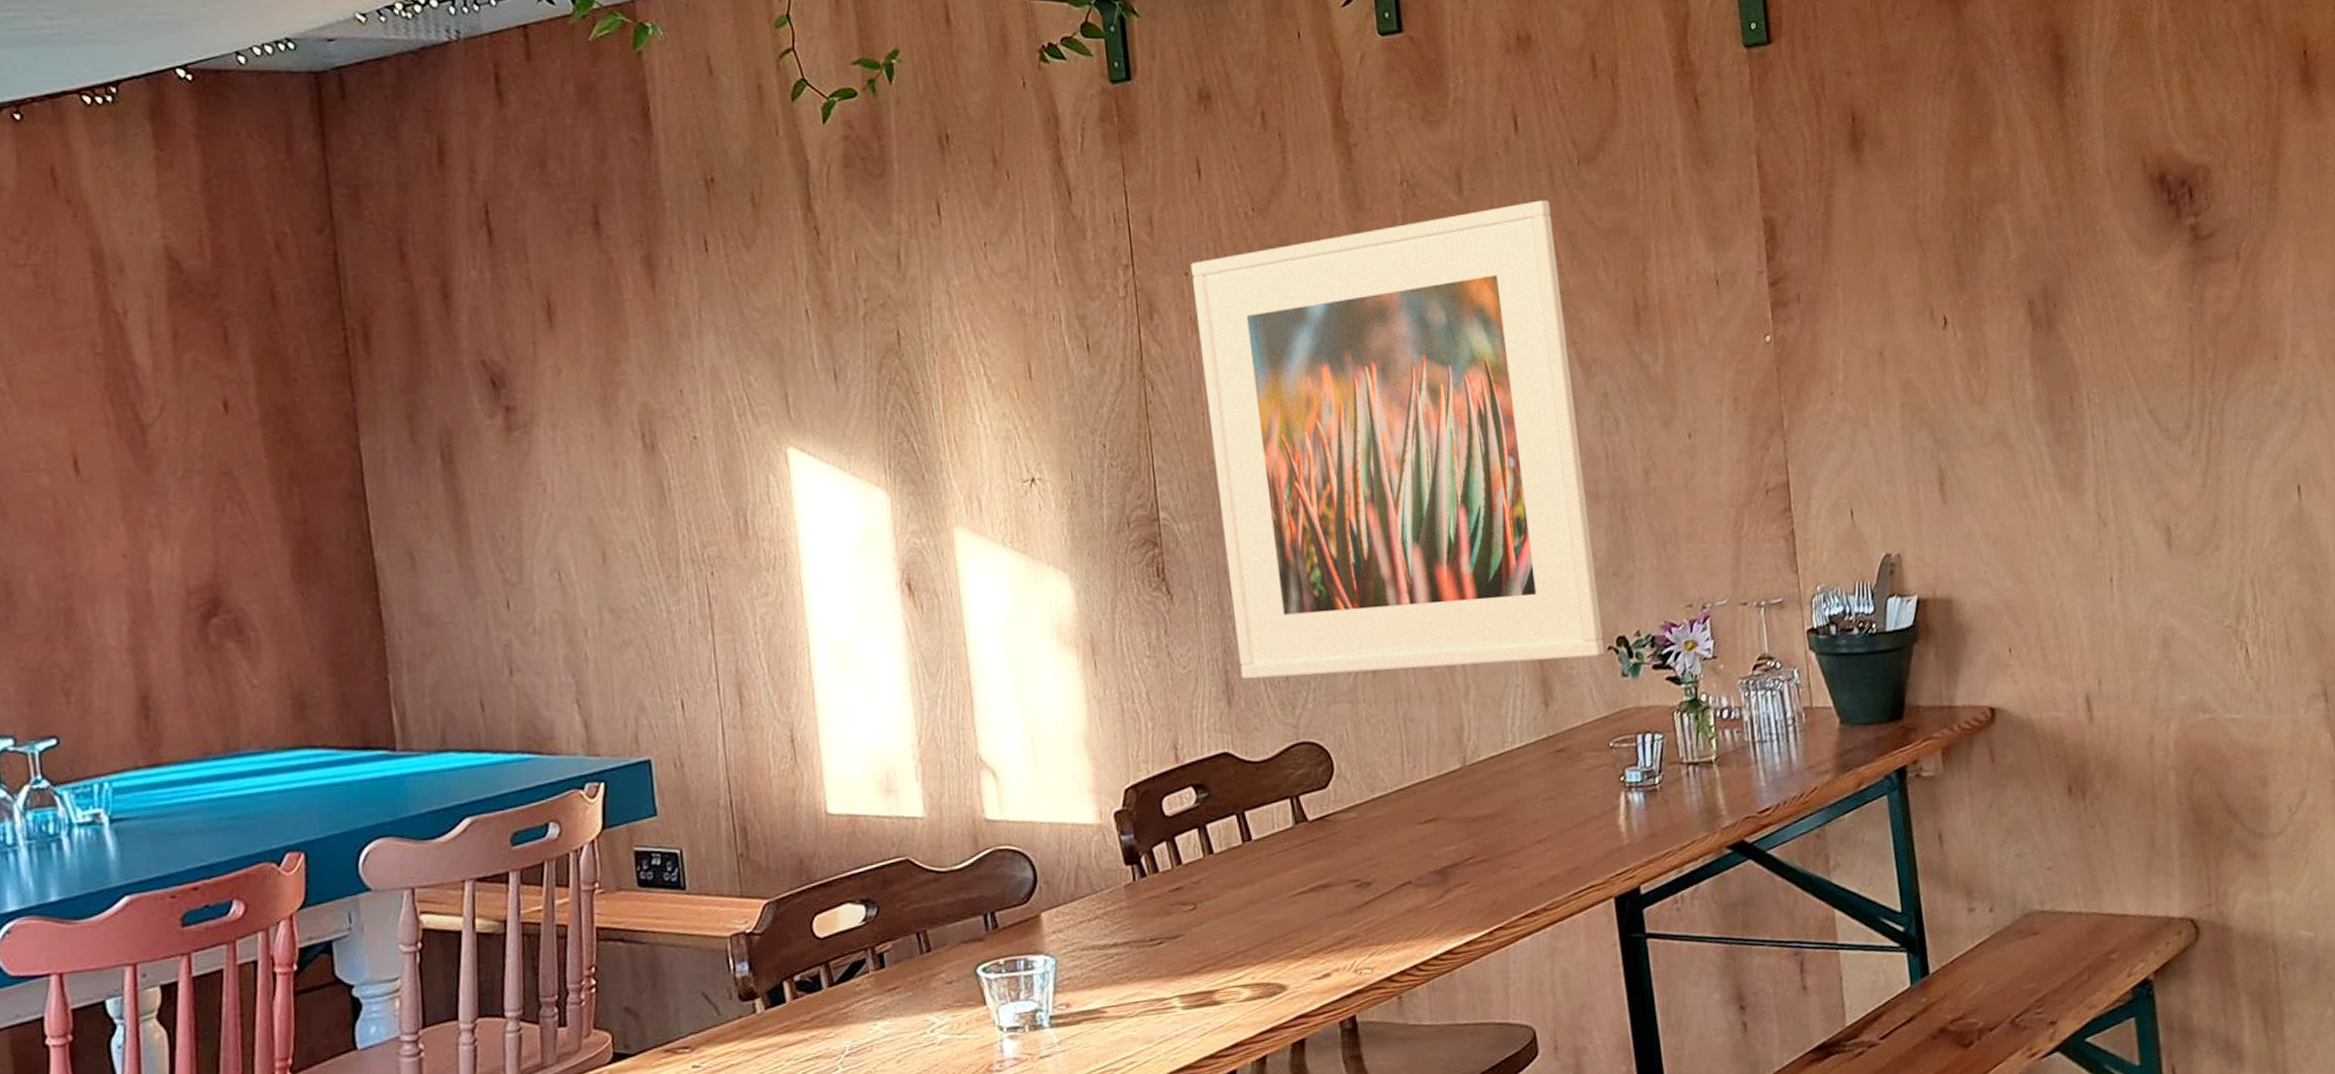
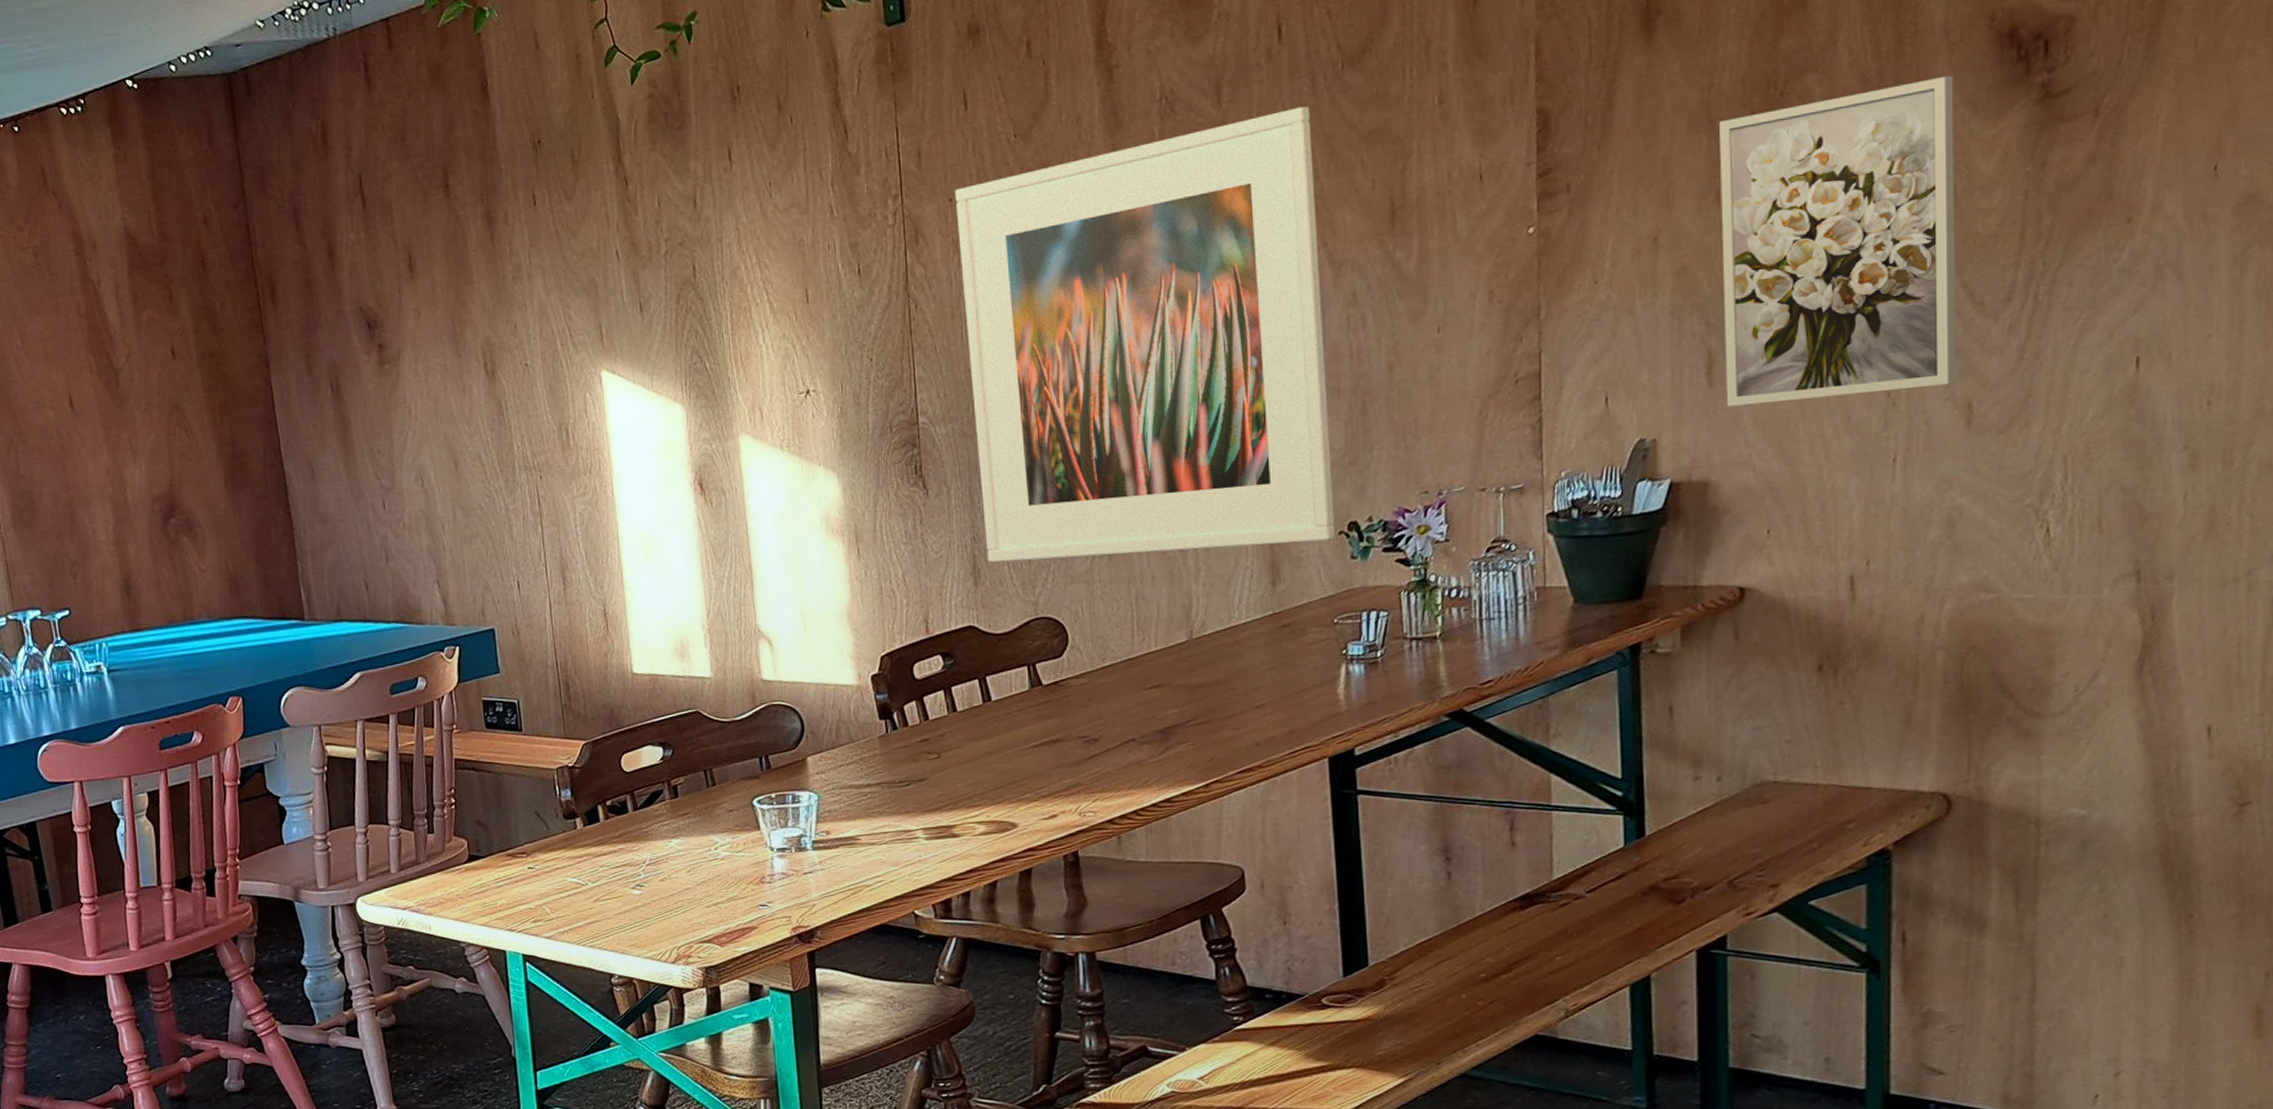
wall art: none [1927,213,2155,523] -> present [1719,75,1957,407]

